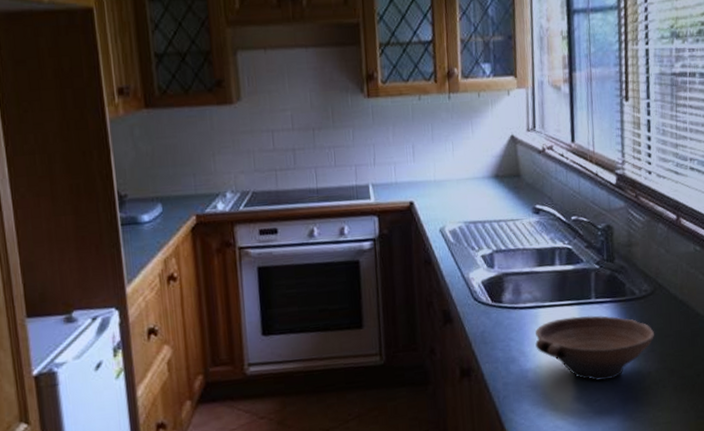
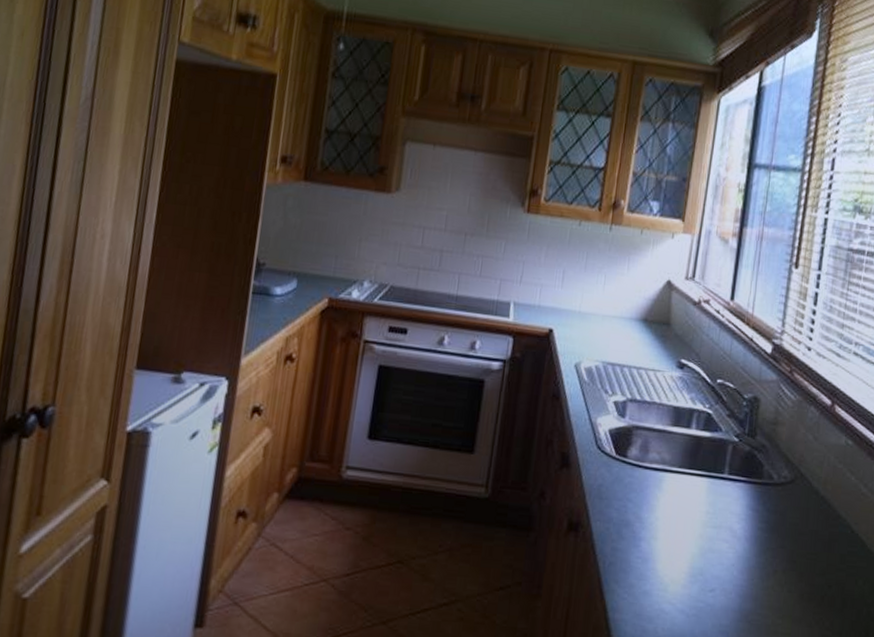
bowl: present [535,315,654,382] -> none [654,488,787,570]

